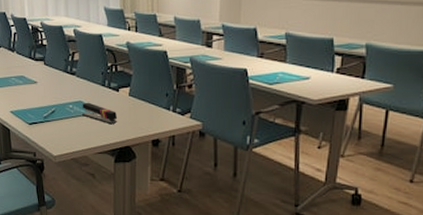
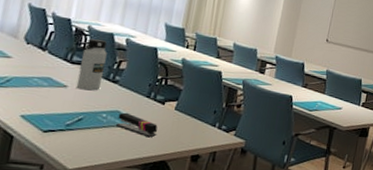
water bottle: none [42,34,63,84] -> present [76,39,107,91]

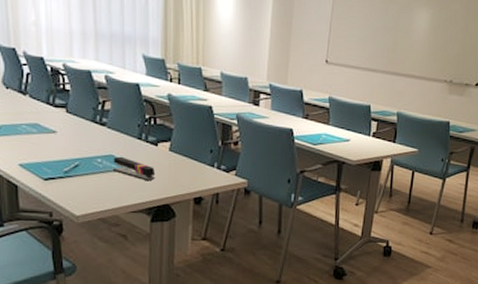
water bottle: present [76,39,107,91] -> none [65,78,90,135]

